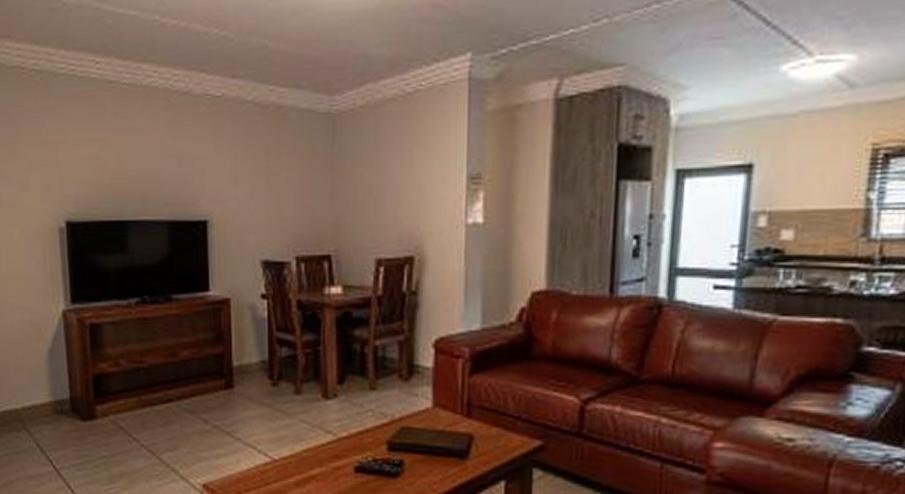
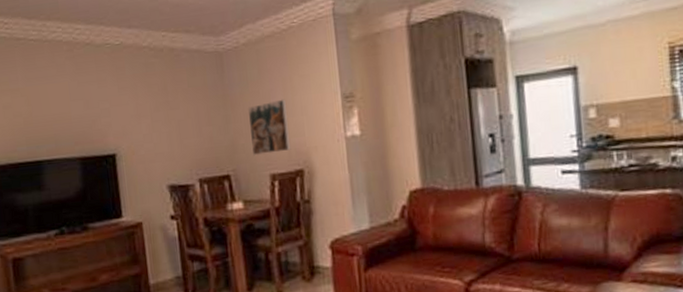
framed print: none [358,174,403,237] -> present [247,99,291,156]

